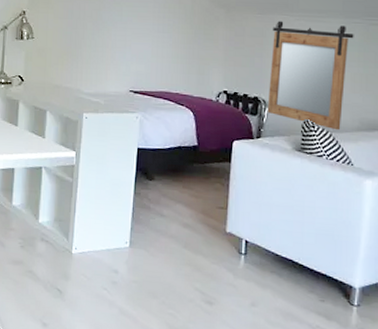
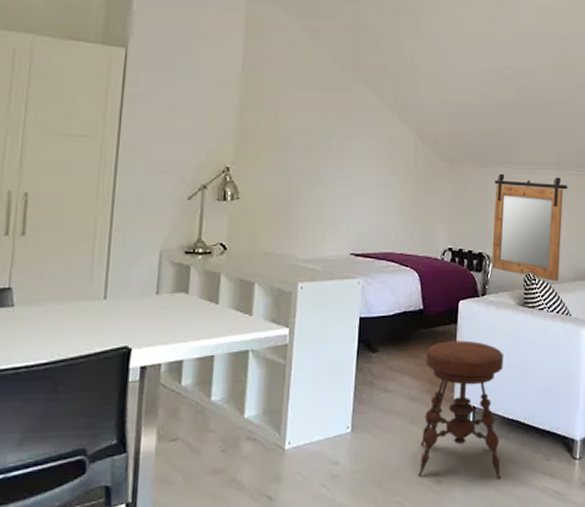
stool: none [190,177,278,311] -> present [418,340,503,479]

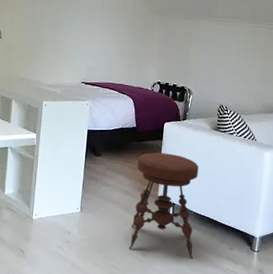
mirror: present [491,173,568,282] -> none [191,25,259,113]

